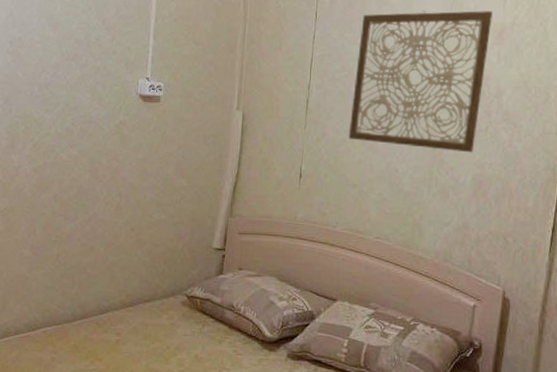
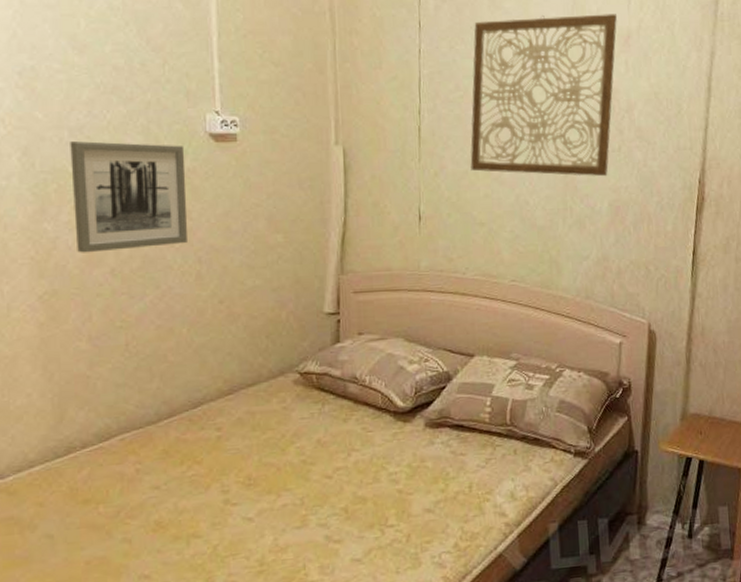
wall art: none [32,95,120,181] -> present [70,141,188,253]

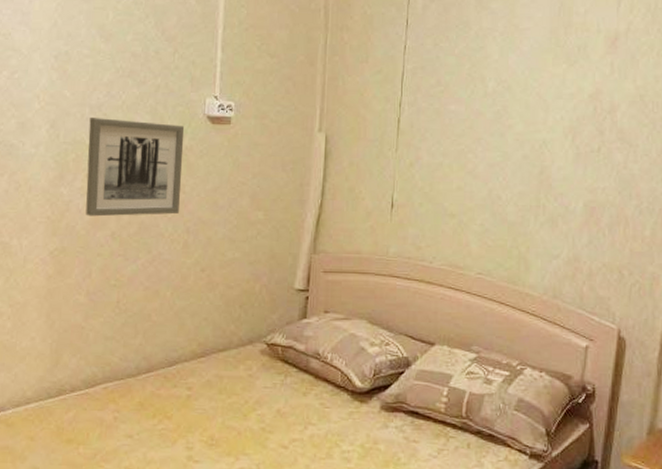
wall art: present [470,14,617,177] -> none [445,15,605,177]

